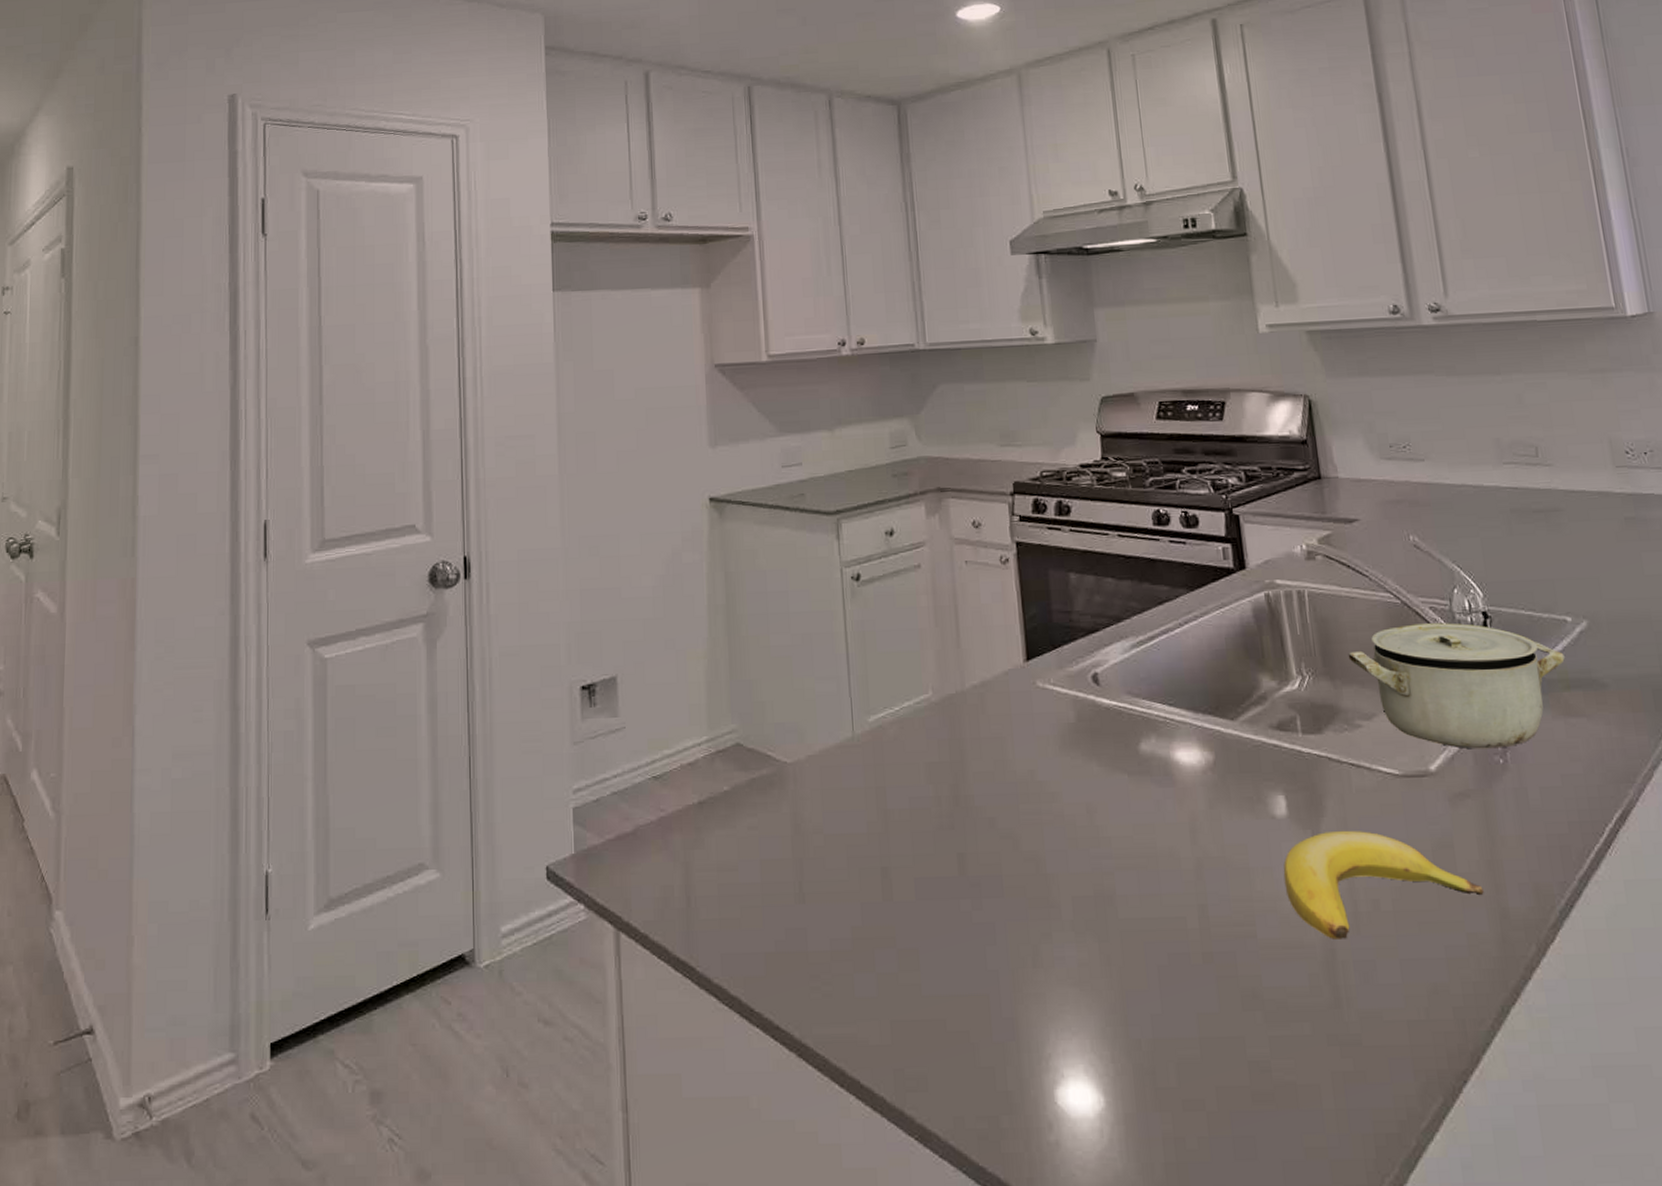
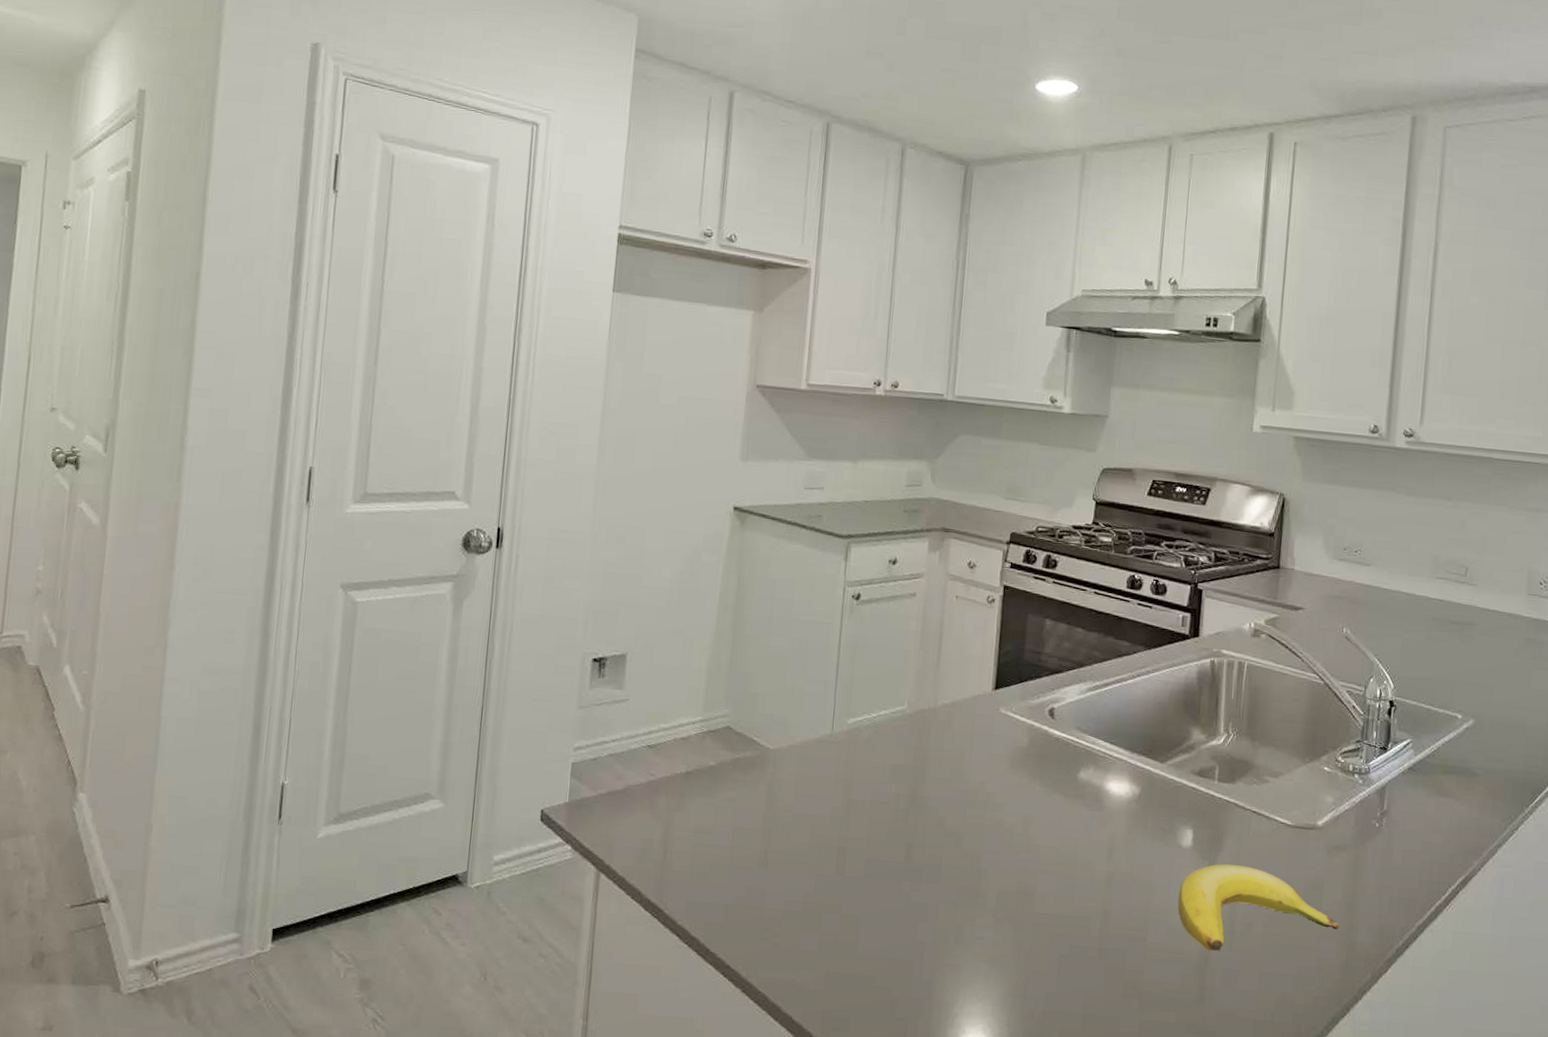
cooking pot: present [1348,623,1565,749] -> none [1270,703,1449,814]

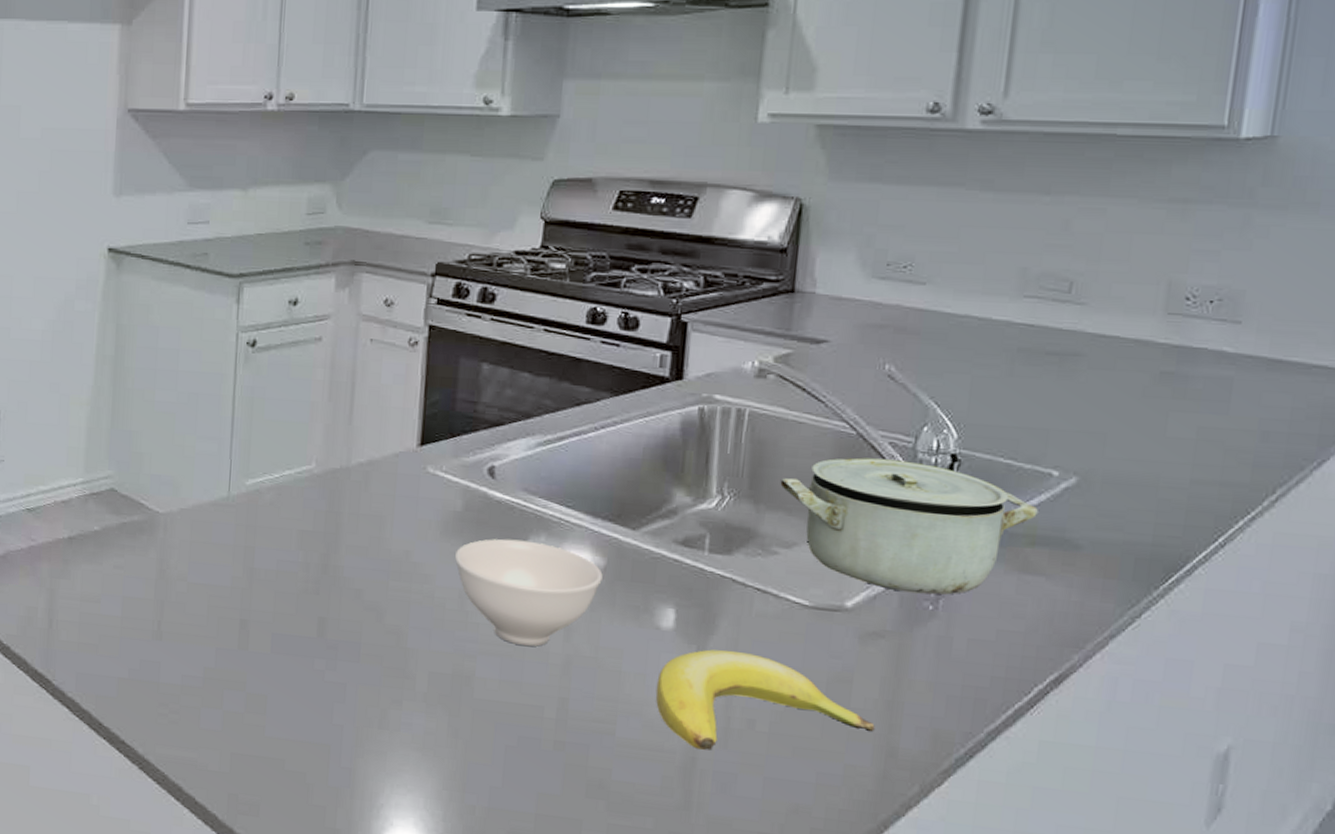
bowl: none [1020,771,1138,865] -> present [454,539,603,647]
cooking pot: none [1270,703,1449,814] -> present [780,457,1038,595]

